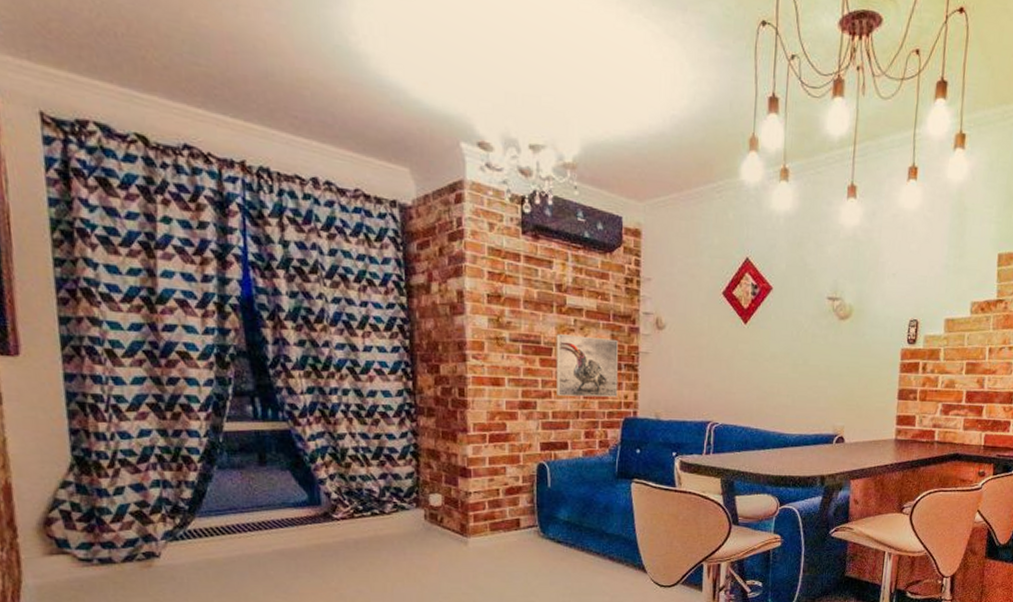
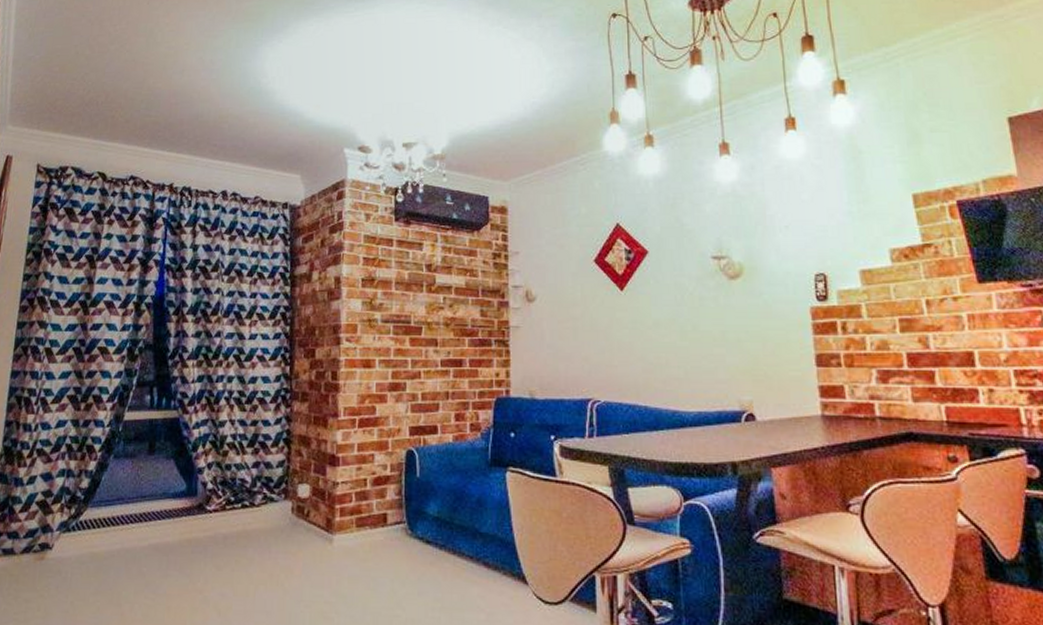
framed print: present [555,334,619,398] -> none [425,313,489,376]

